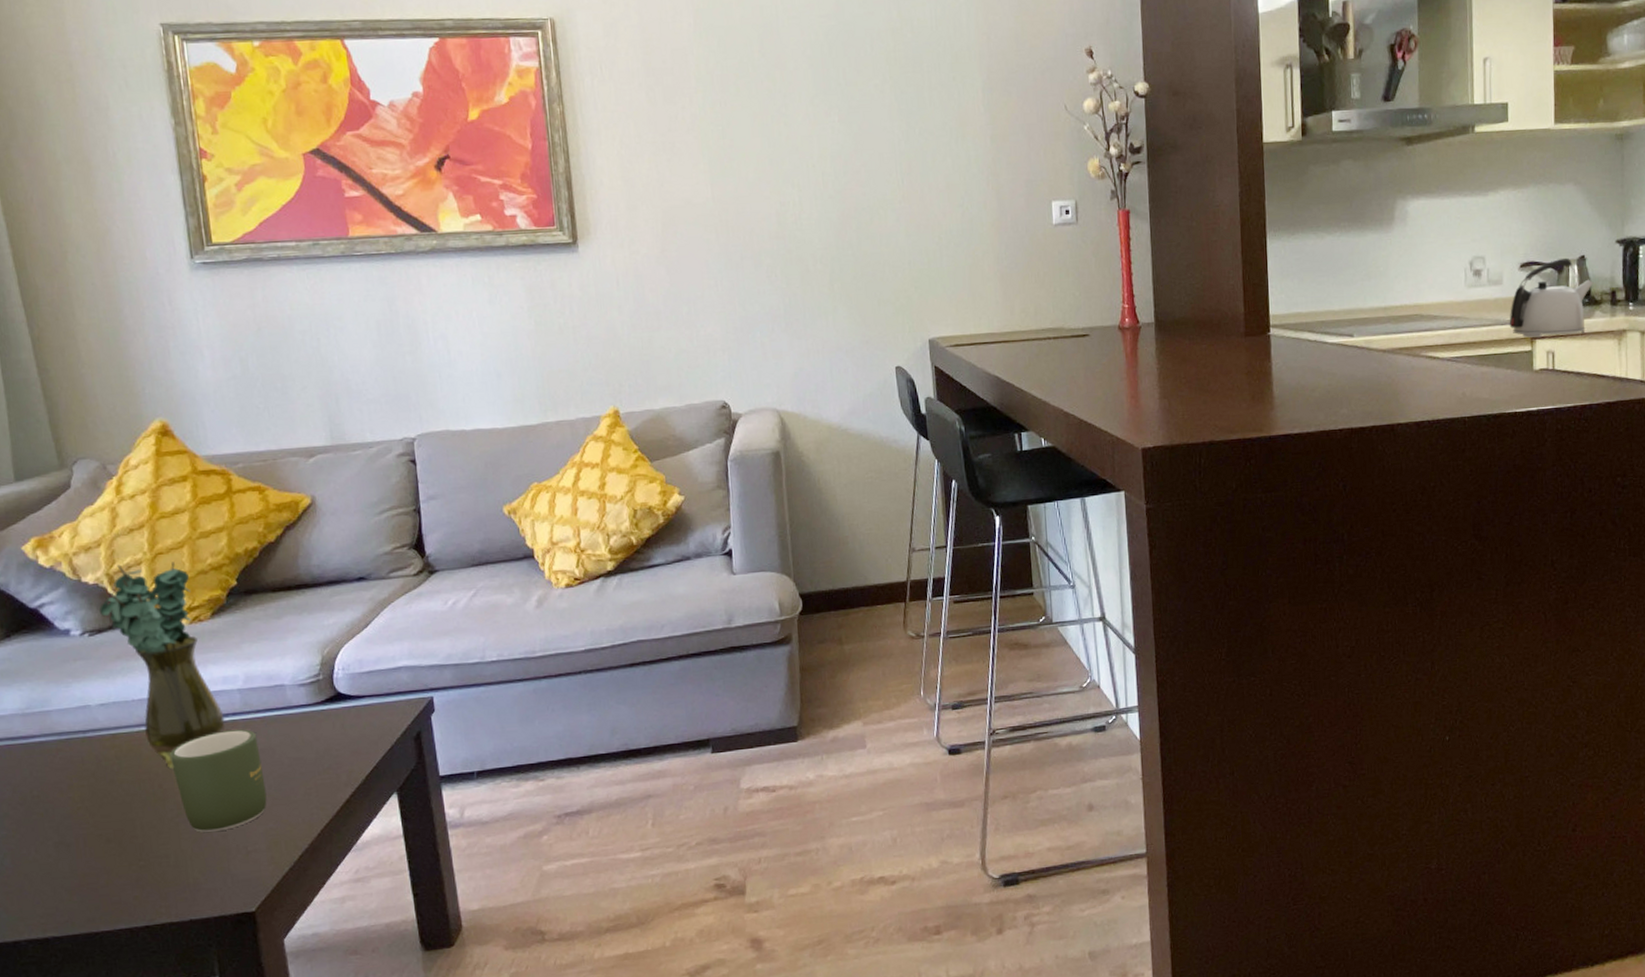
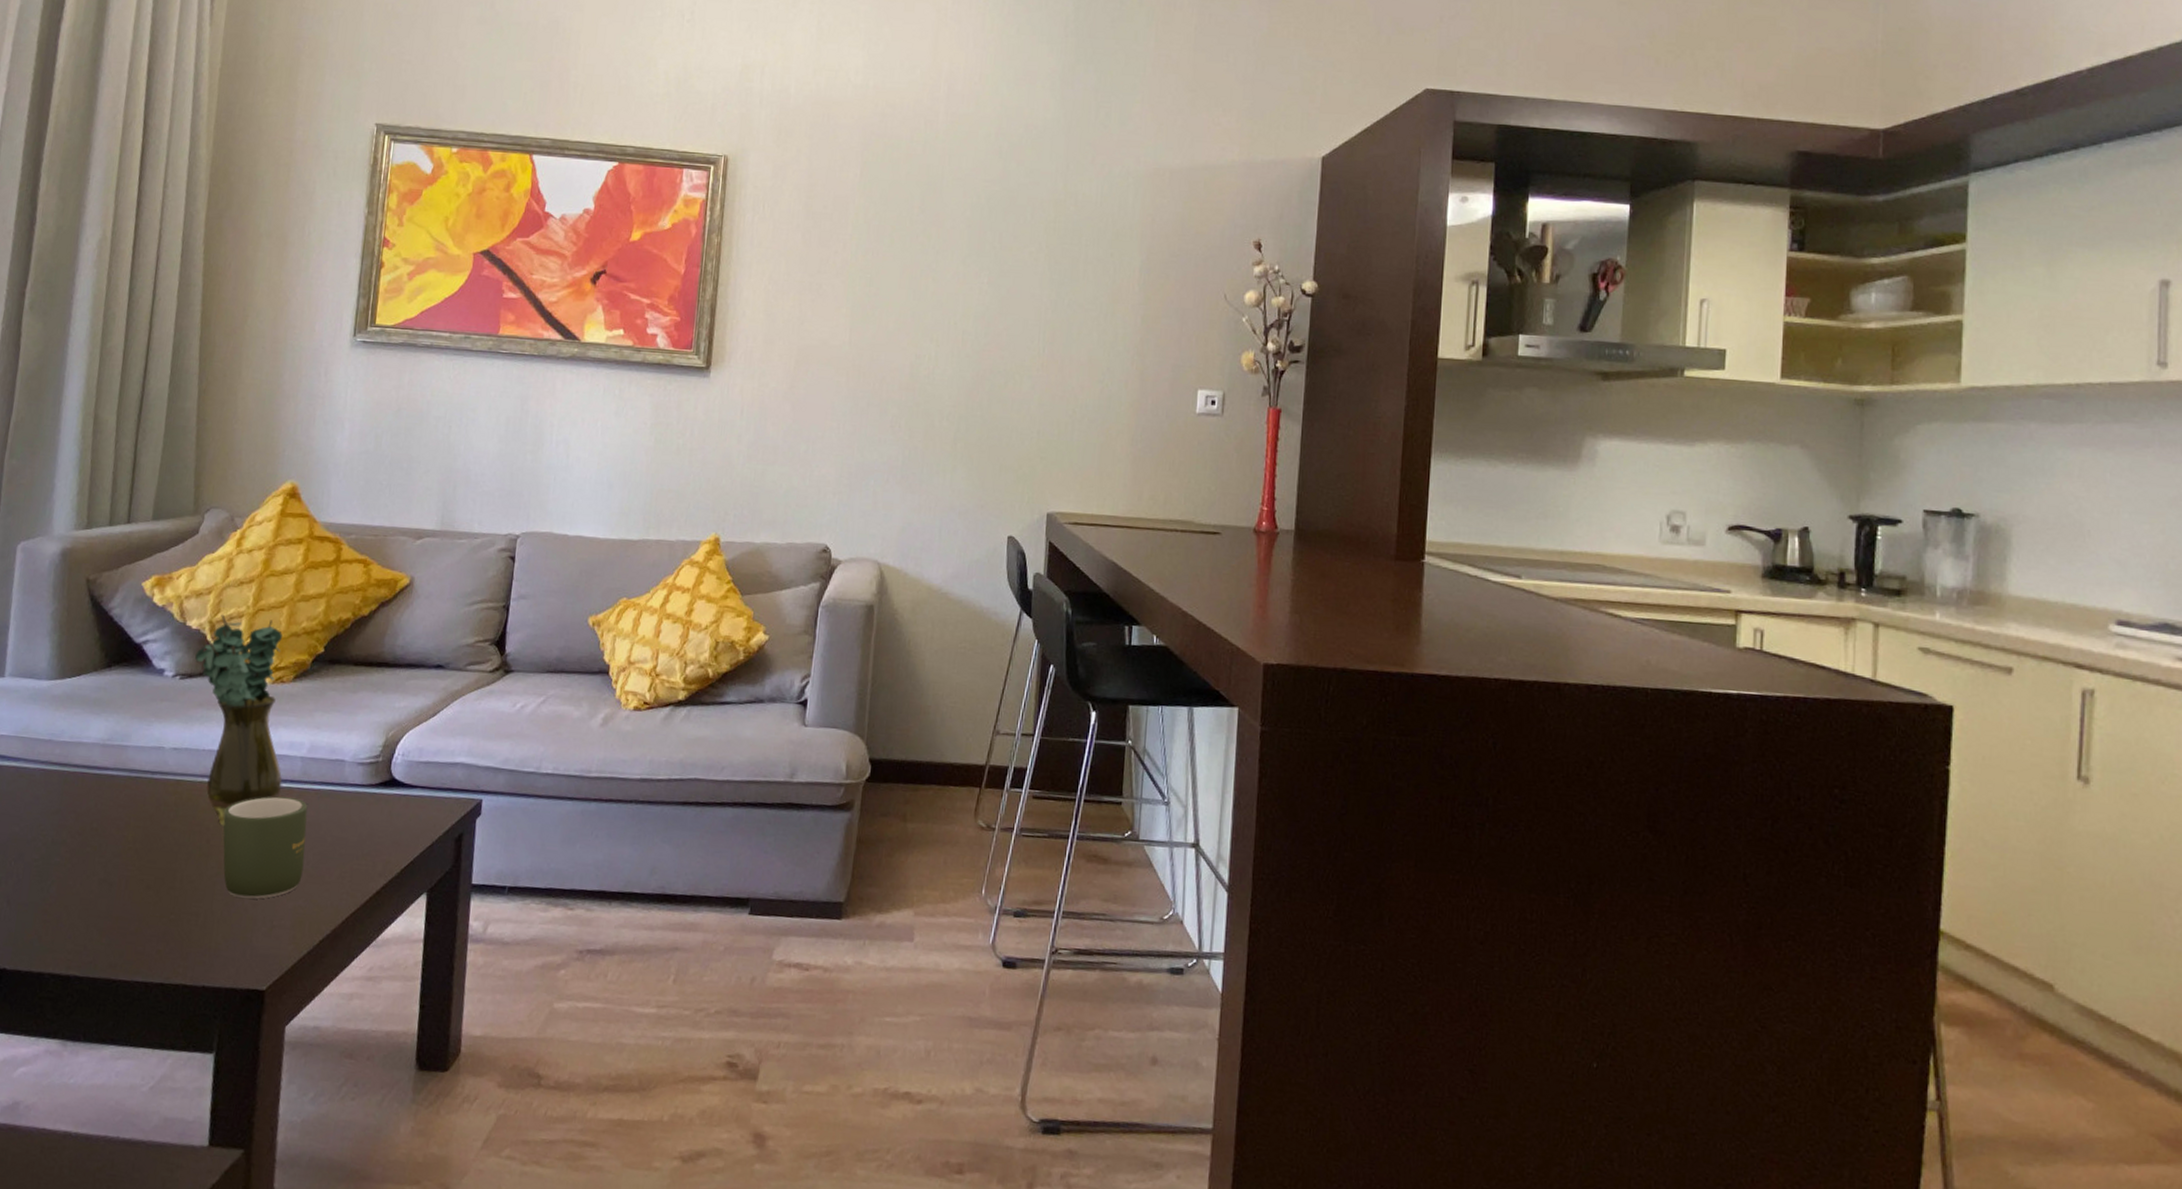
kettle: present [1509,258,1594,339] -> none [1709,527,1818,616]

